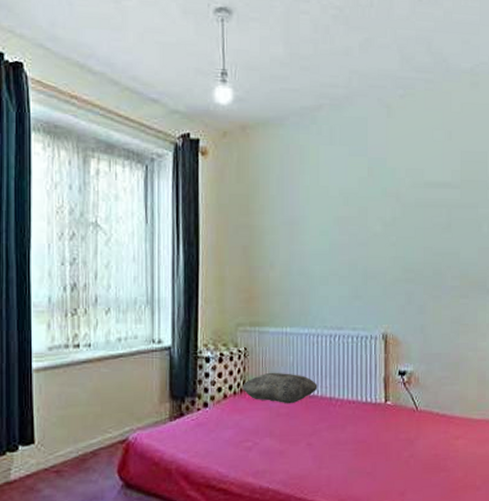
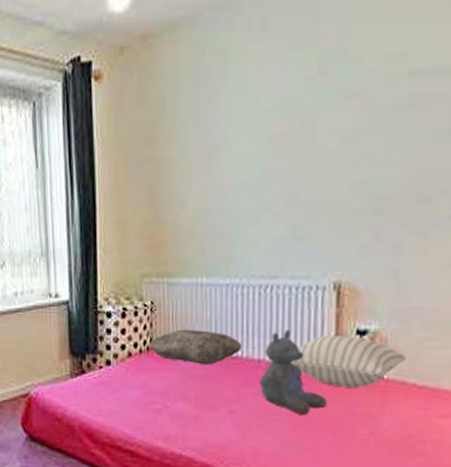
stuffed bear: none [331,371,381,443] -> present [259,329,328,414]
pillow: none [354,376,432,419] -> present [291,335,407,388]

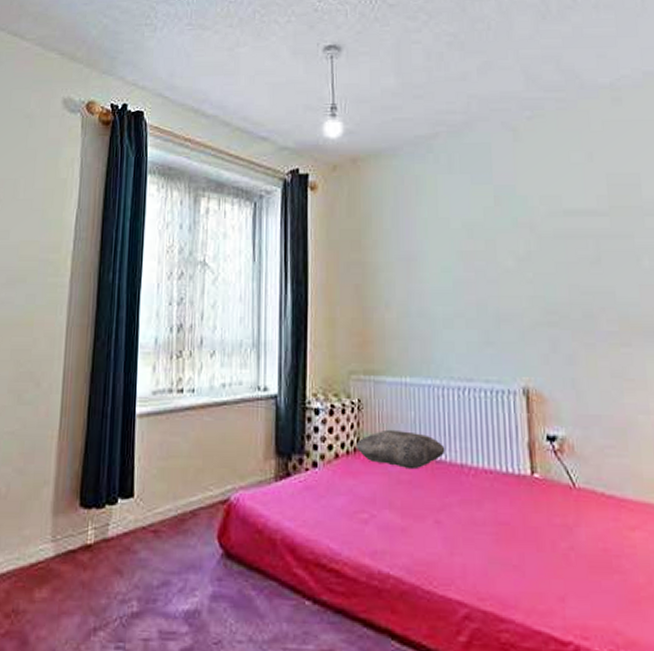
stuffed bear: present [259,329,328,414] -> none [463,433,528,526]
pillow: present [291,335,407,388] -> none [491,441,593,496]

